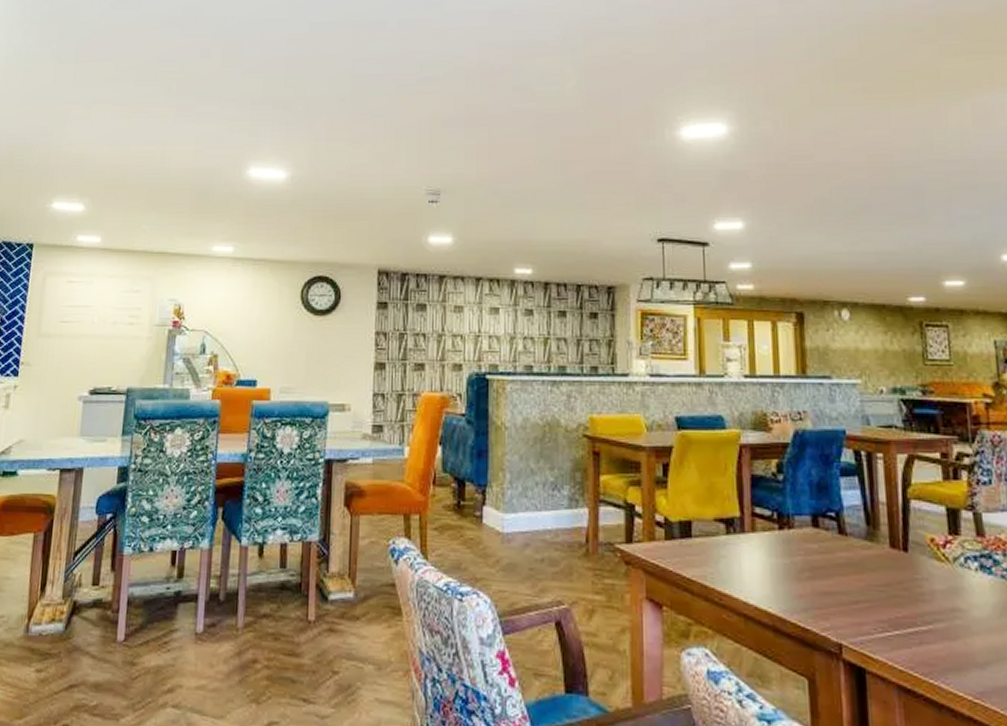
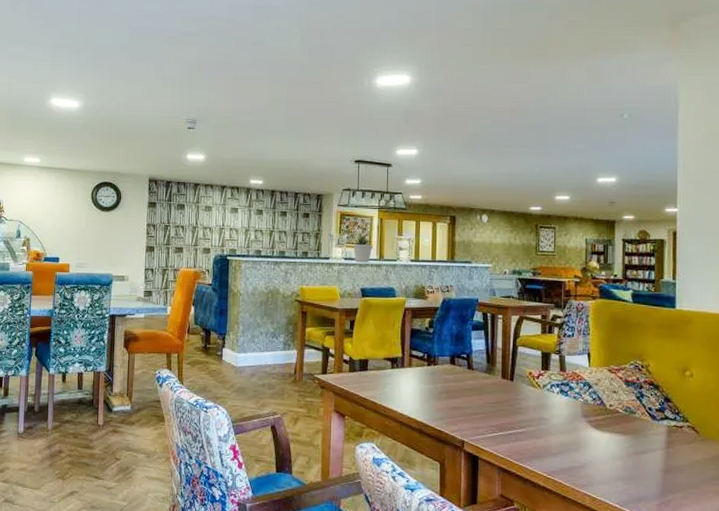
potted plant: none [659,338,689,381] -> present [352,233,373,263]

